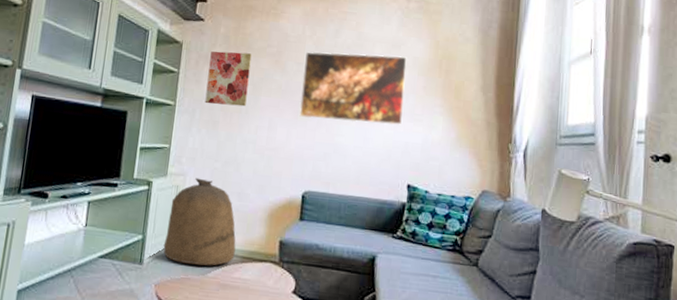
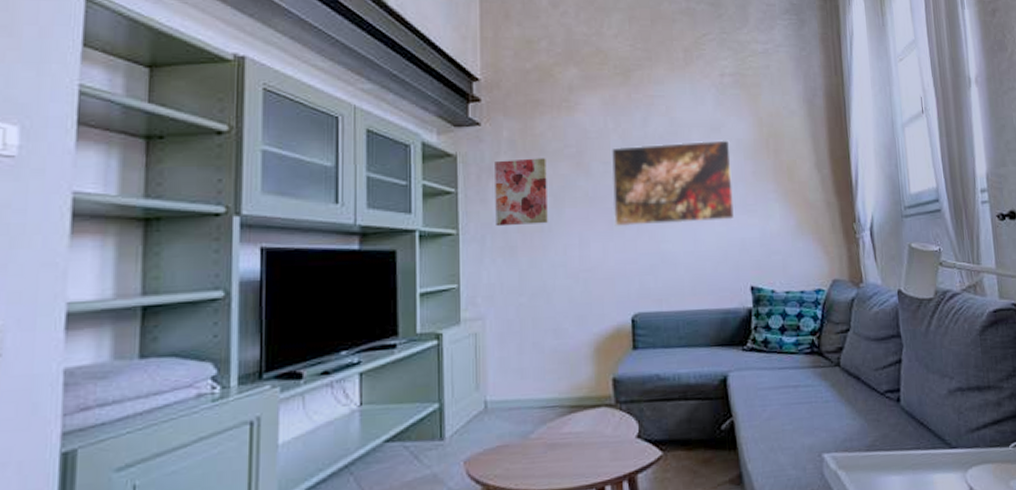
bag: present [163,177,236,266] -> none [468,319,560,429]

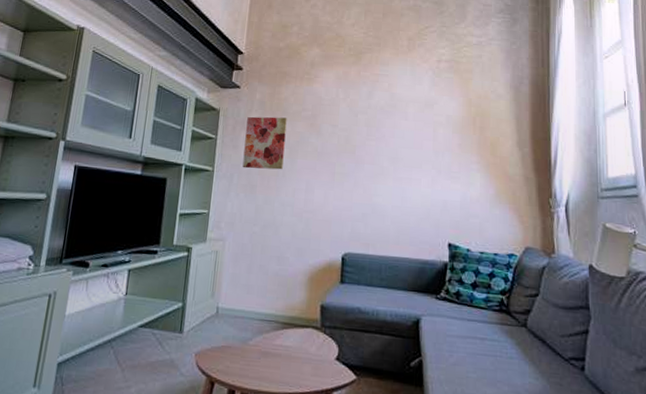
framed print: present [612,139,735,227] -> none [336,113,442,184]

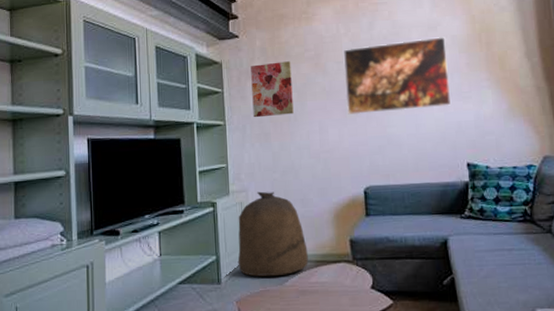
bag: none [203,242,277,333] -> present [237,191,308,277]
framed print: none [336,113,442,184] -> present [344,36,452,115]

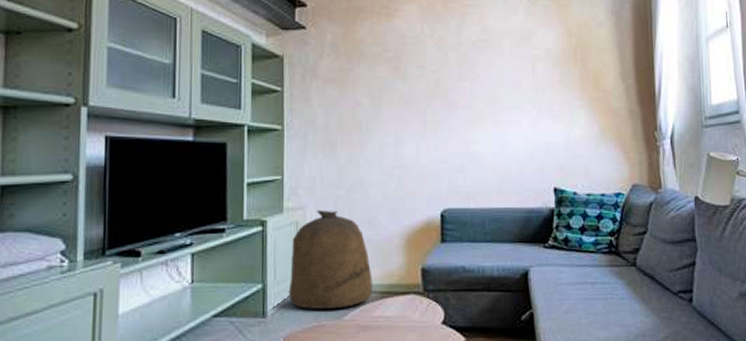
wall art: present [251,61,294,118] -> none [318,61,366,124]
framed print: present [344,36,452,115] -> none [426,47,542,128]

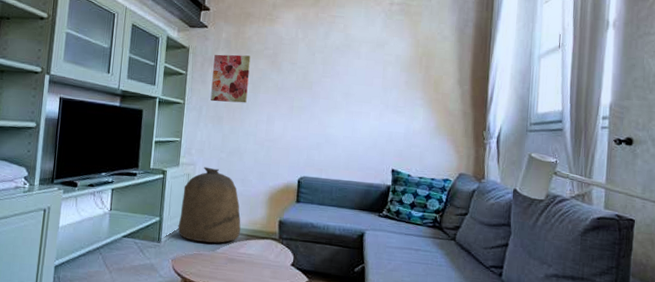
wall art: none [318,61,366,124] -> present [210,54,251,103]

